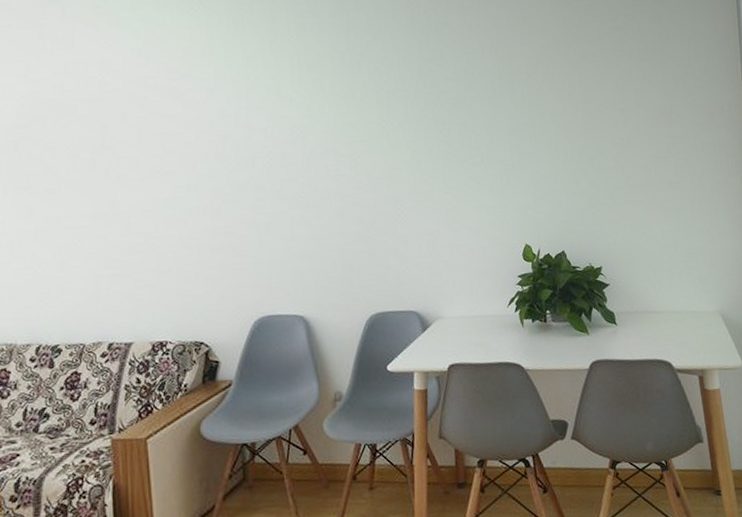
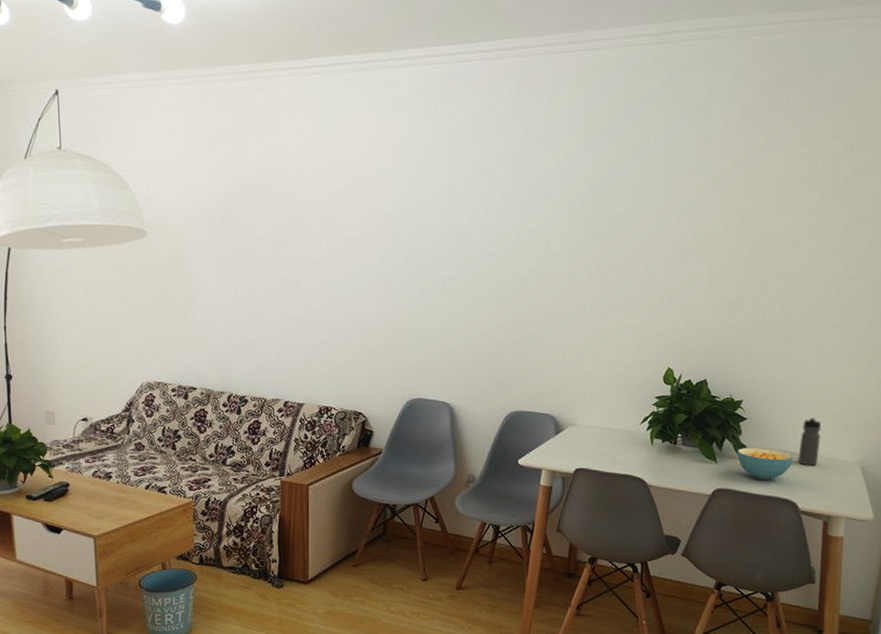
cereal bowl: none [605,311,659,345] -> present [737,447,793,481]
water bottle: none [661,274,682,323] -> present [798,418,822,466]

